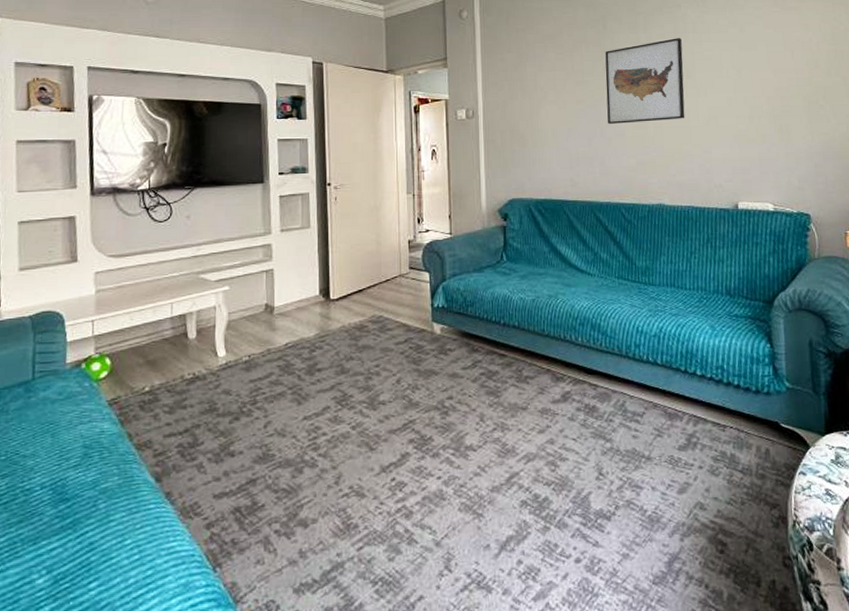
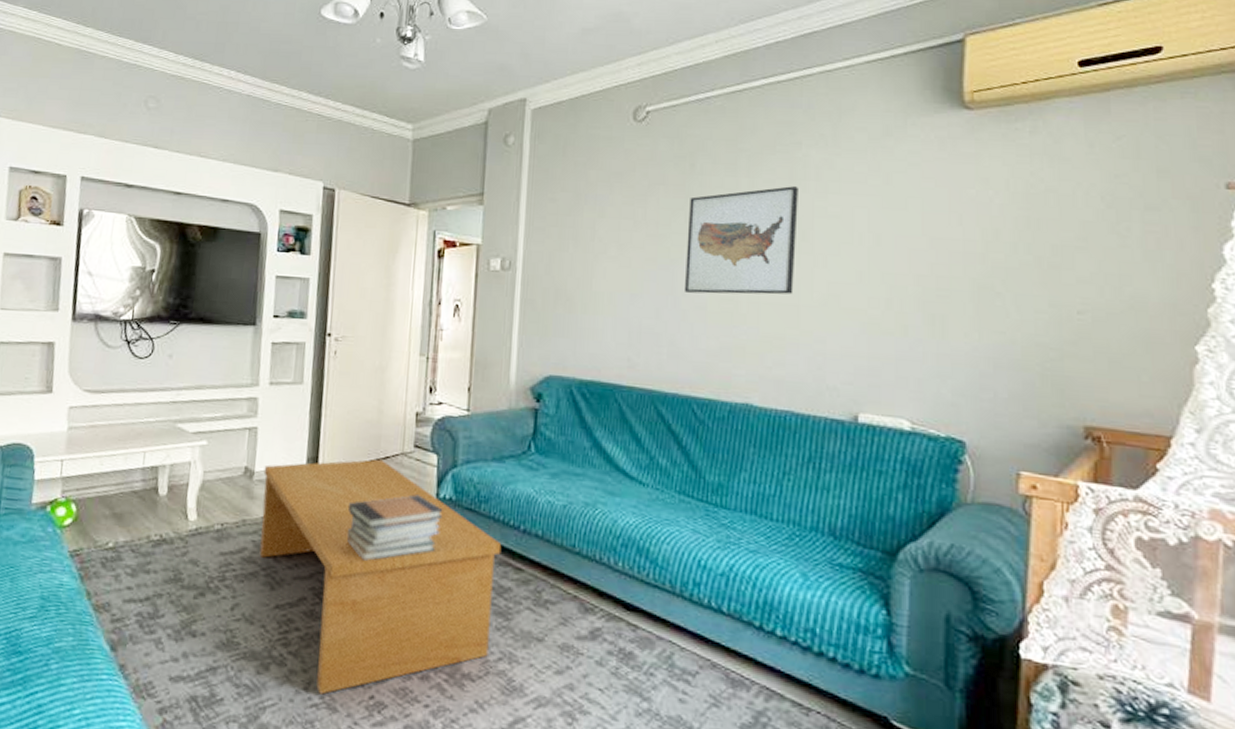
coffee table: none [282,282,488,485] -> present [259,459,502,695]
book stack: none [359,307,438,368] -> present [346,494,443,561]

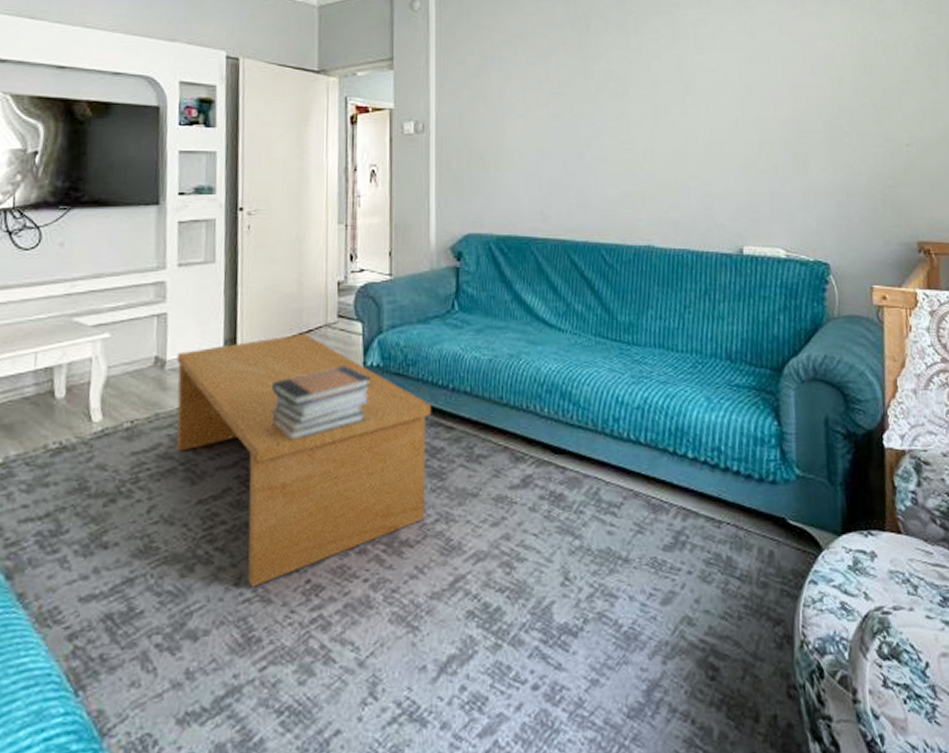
wall art: present [685,186,798,295] -> none [586,44,682,146]

